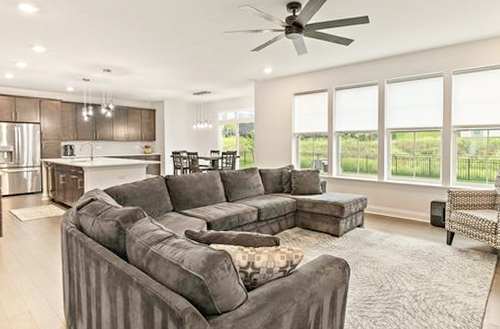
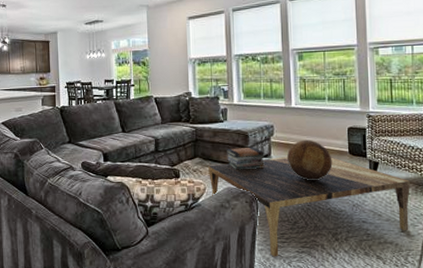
coffee table: none [307,227,479,317] -> present [208,157,410,257]
book stack: none [323,217,358,239] -> present [226,146,265,170]
decorative sphere: none [377,211,416,249] -> present [286,139,333,181]

